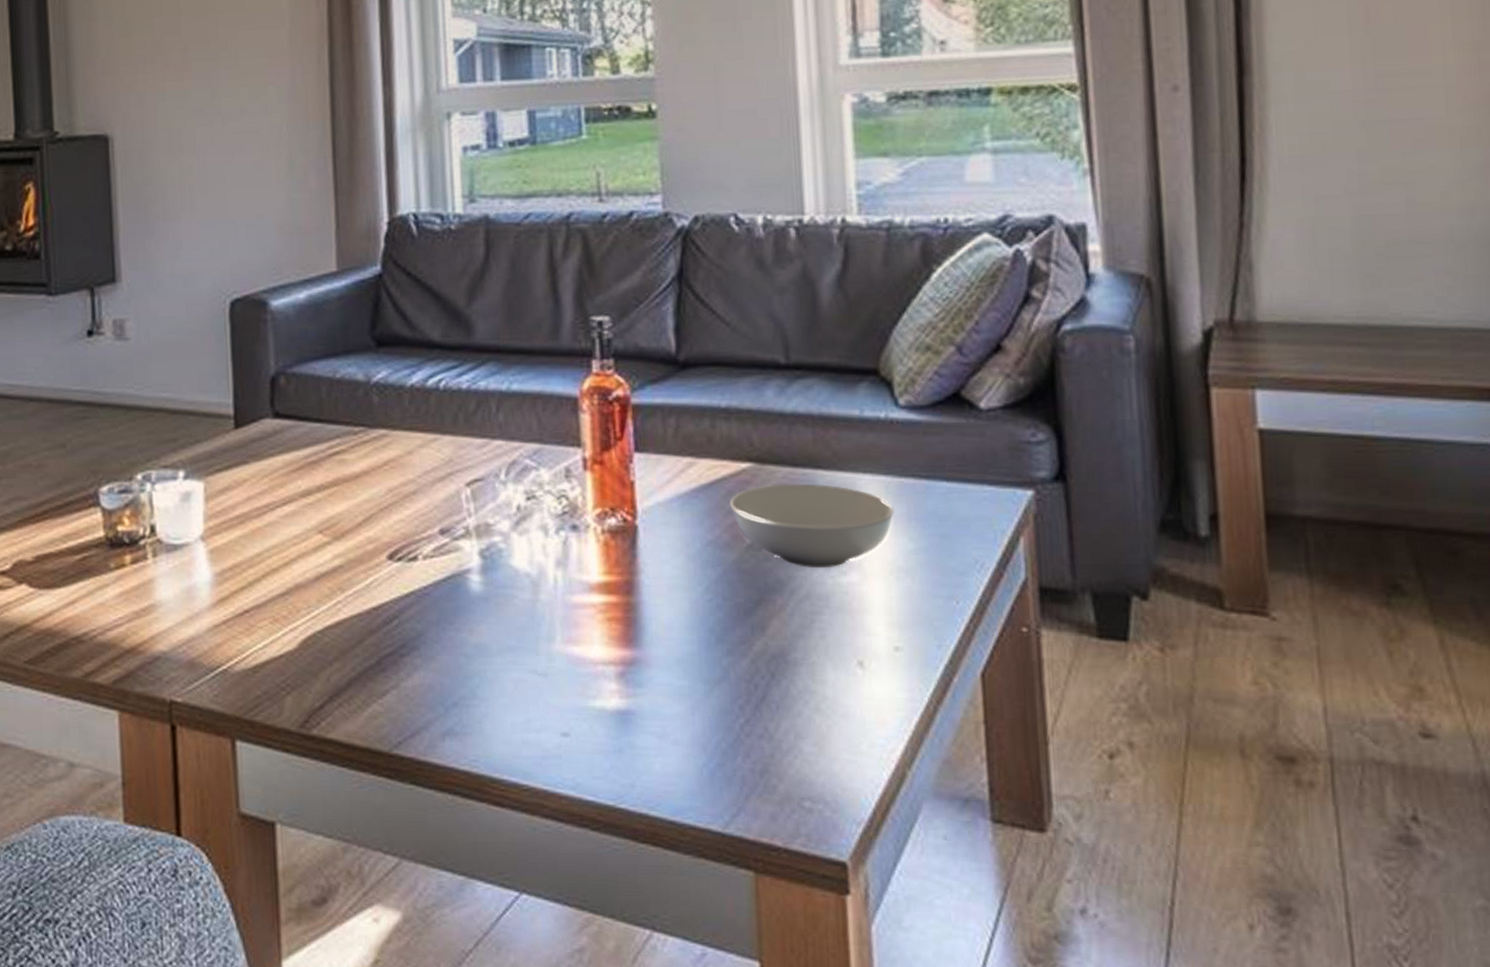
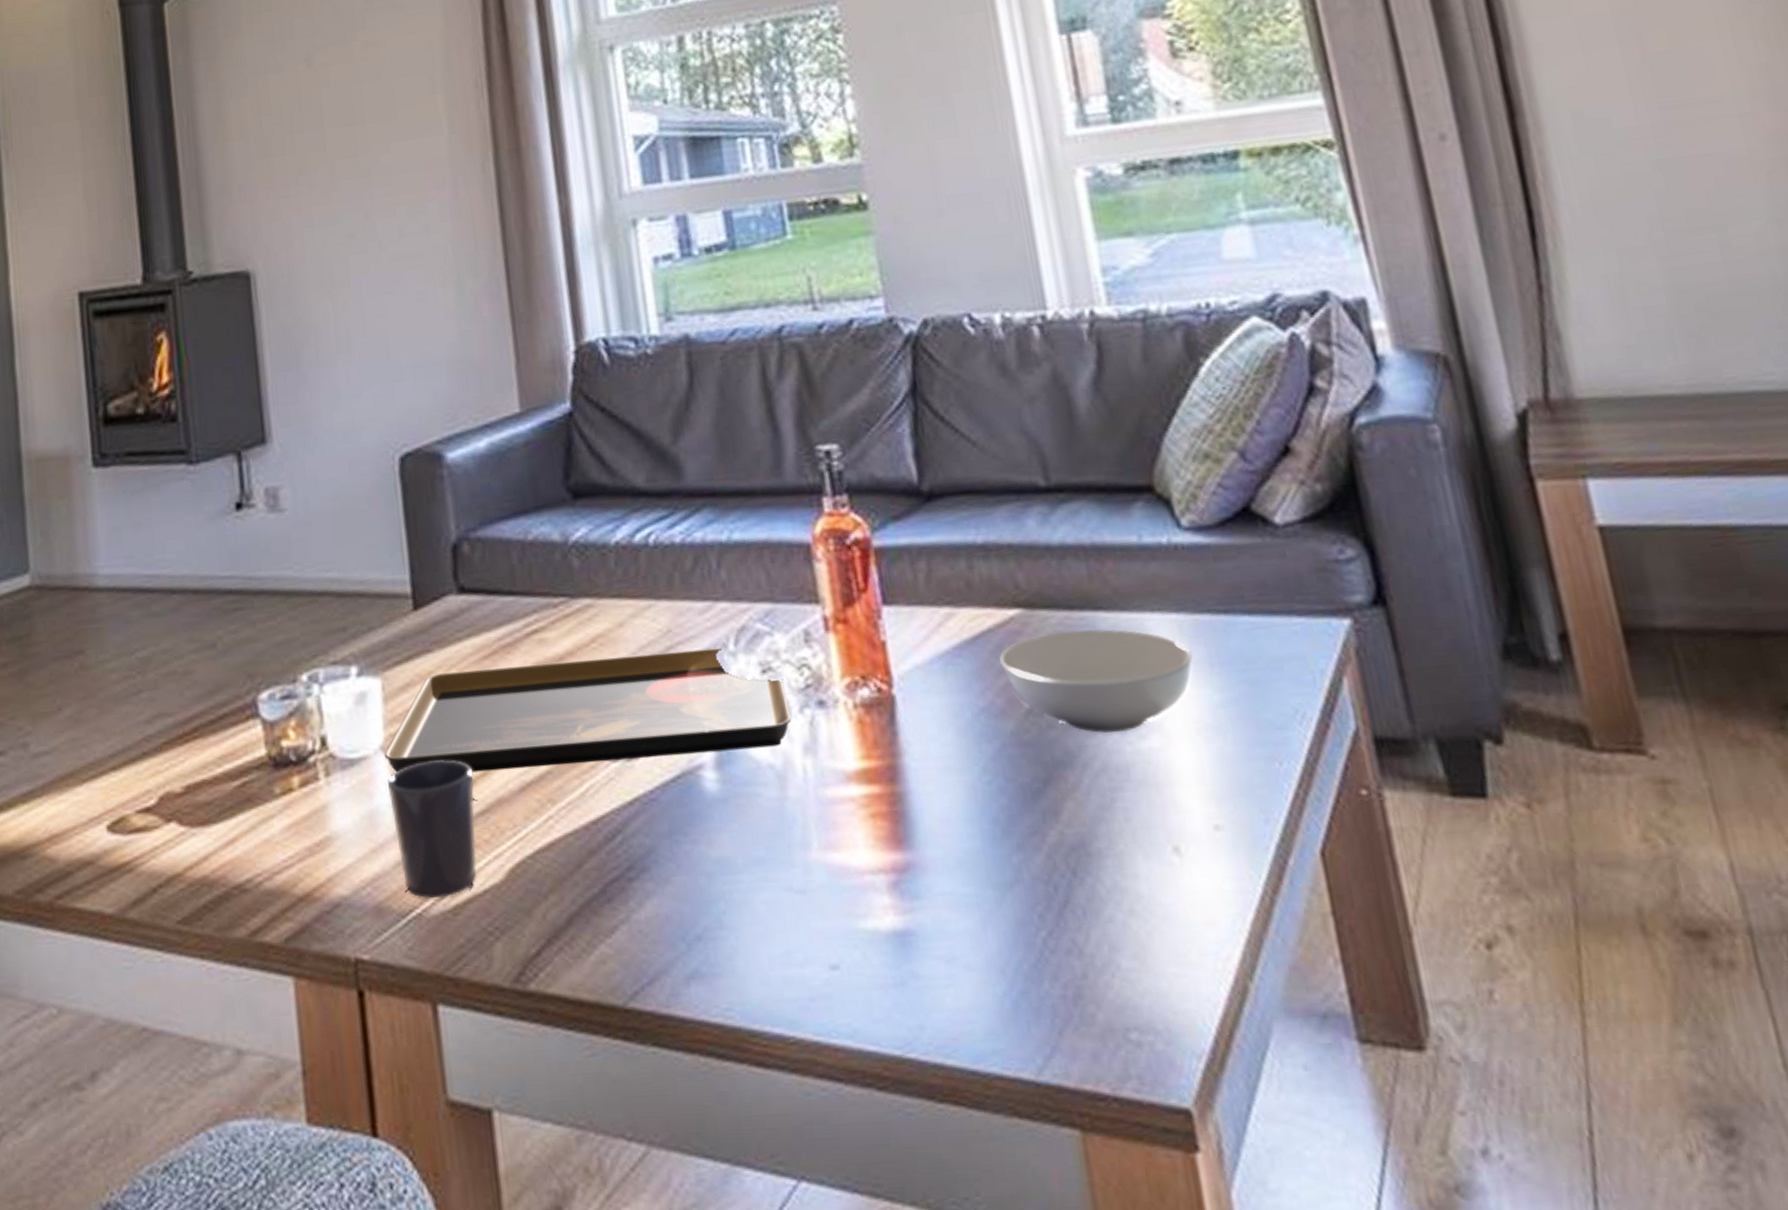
decorative tray: none [203,477,549,562] -> present [384,647,792,773]
mug: none [204,551,277,659] -> present [388,759,478,899]

